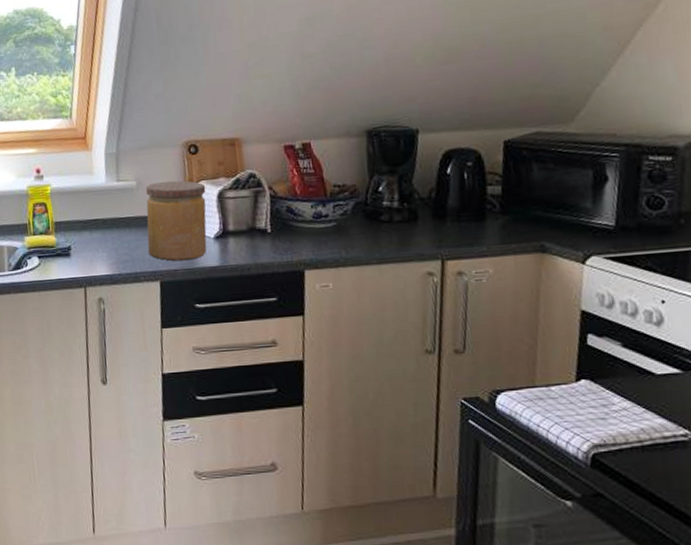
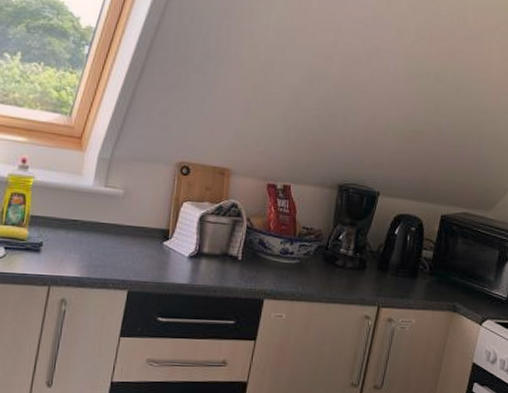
jar: present [145,180,207,261] -> none [122,195,190,274]

